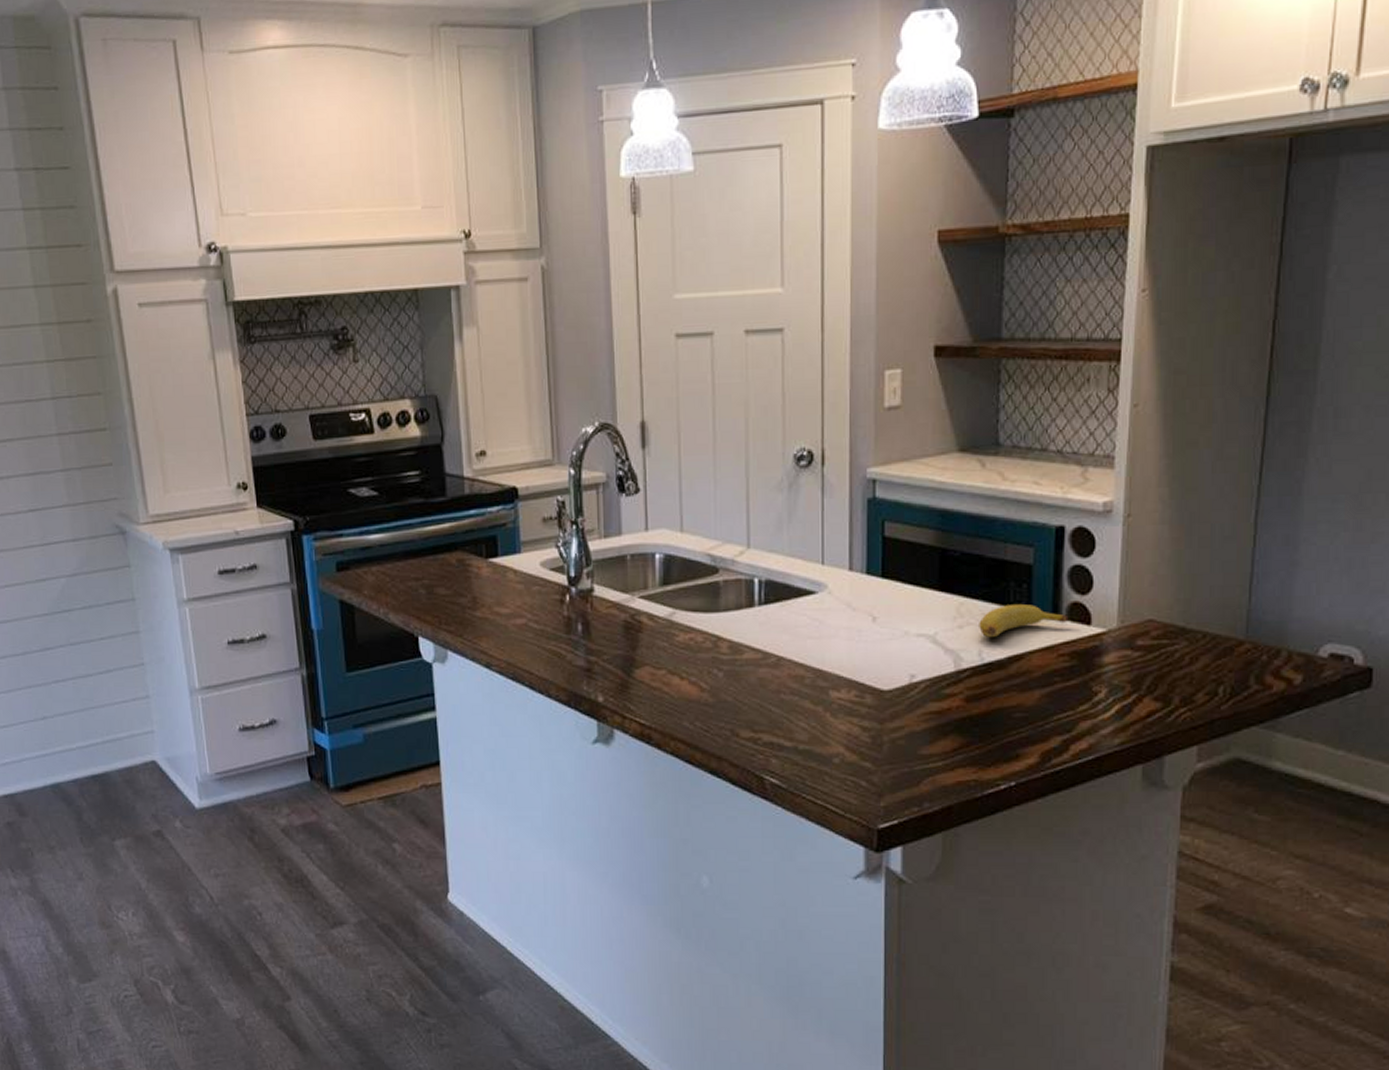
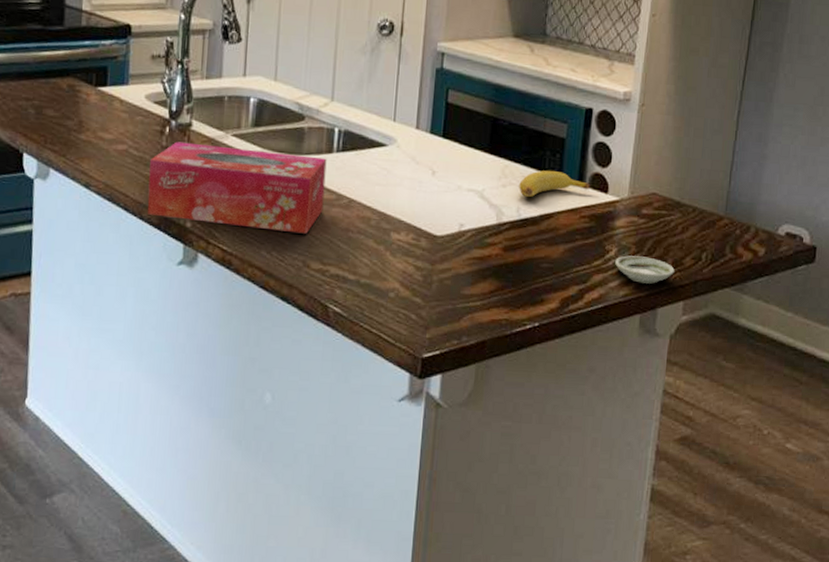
tissue box: none [551,609,749,700] -> present [147,141,327,234]
saucer: none [1106,696,1183,728] -> present [615,255,675,284]

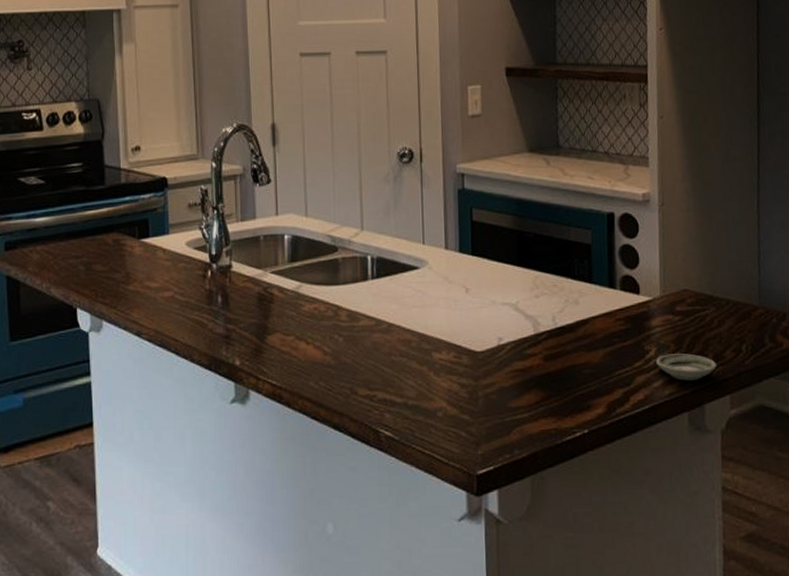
tissue box: present [147,141,327,234] -> none [195,283,365,362]
banana: present [519,170,591,198] -> none [551,276,622,306]

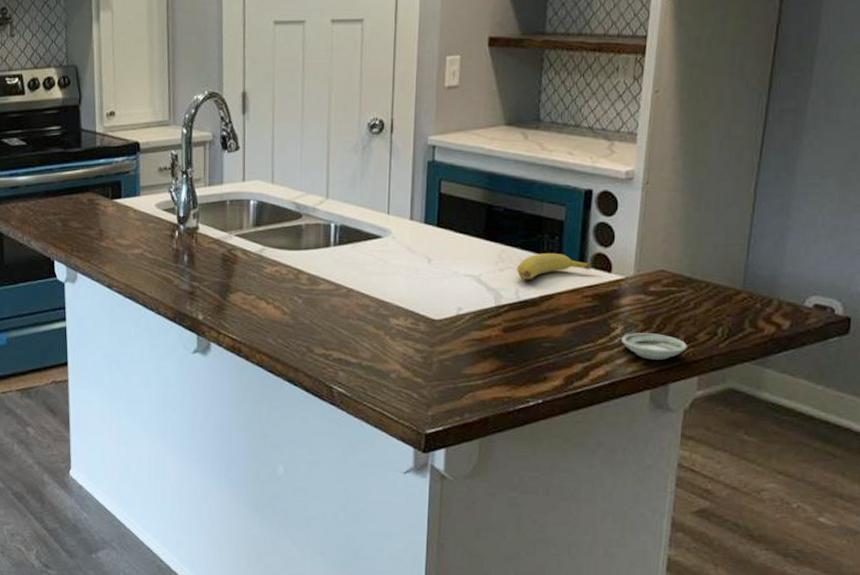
banana: none [551,276,622,306] -> present [517,252,593,280]

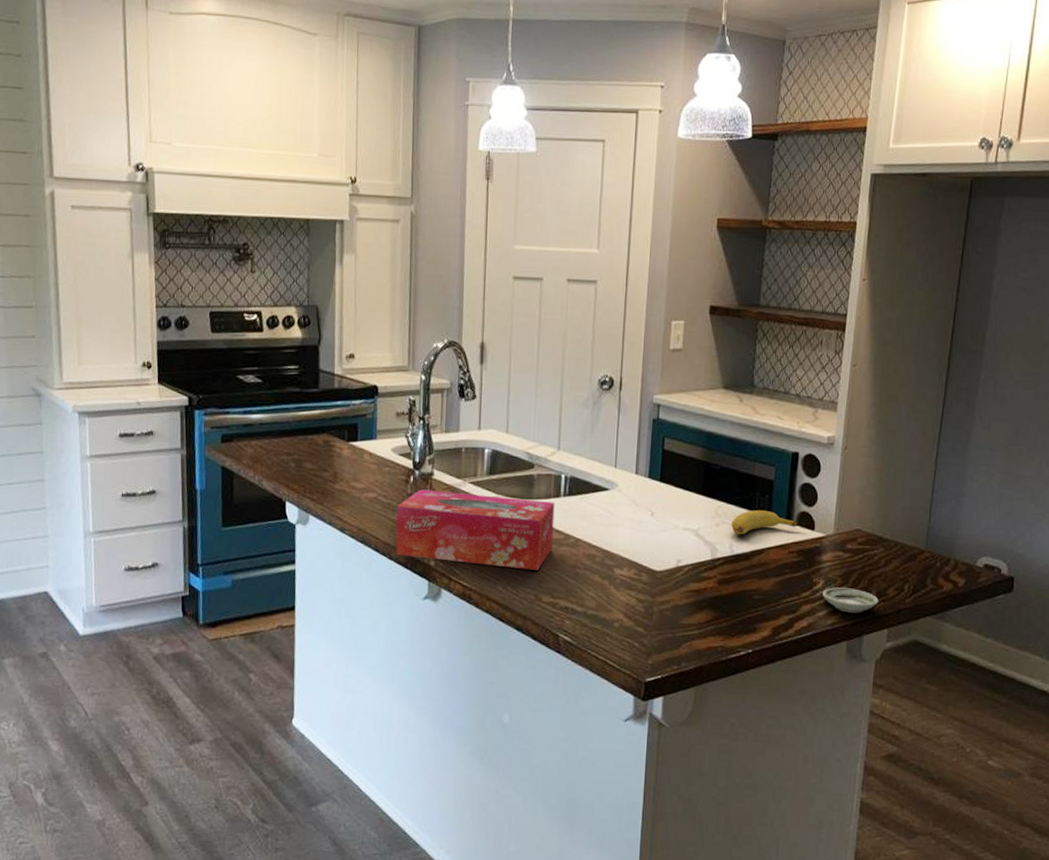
tissue box: none [162,244,325,322] -> present [395,489,555,571]

